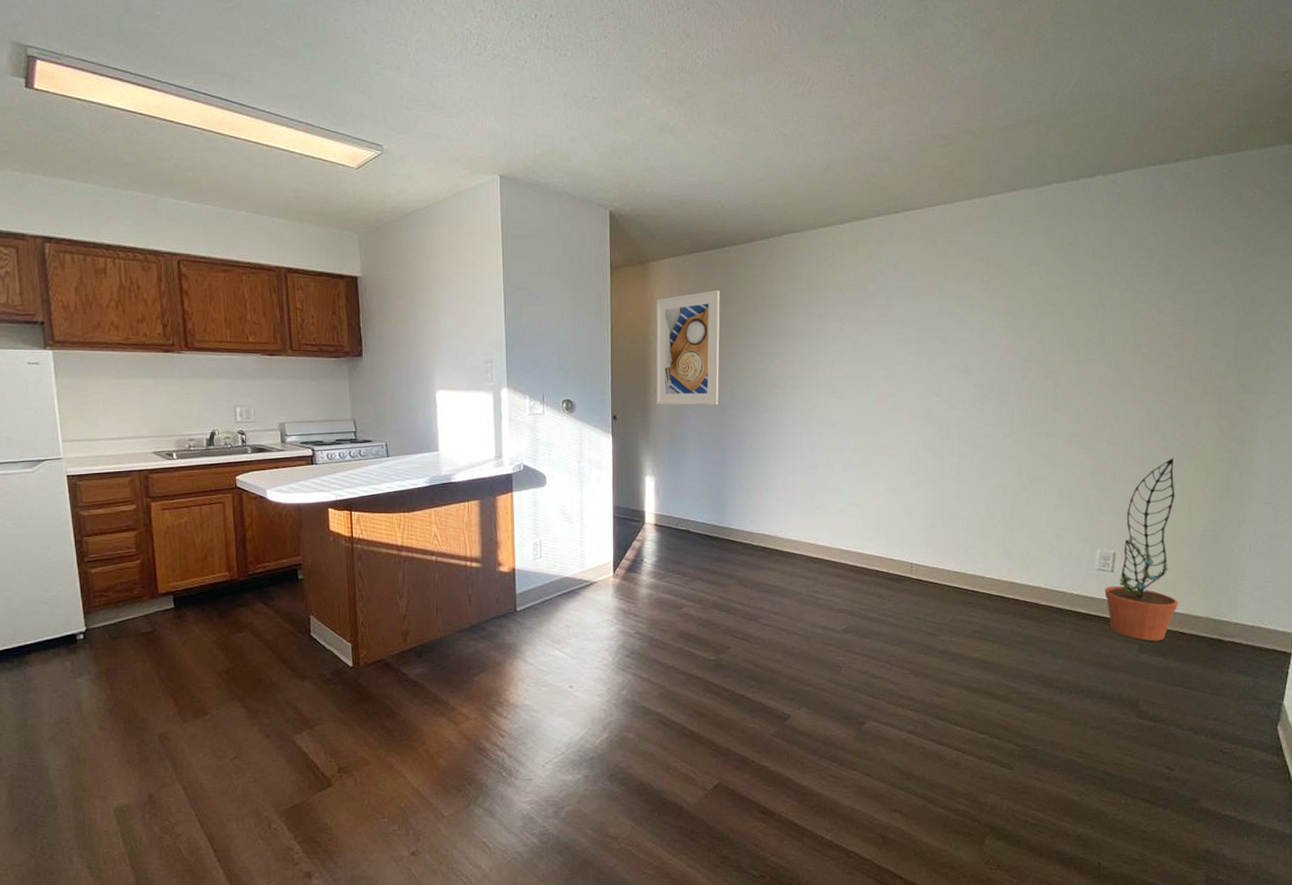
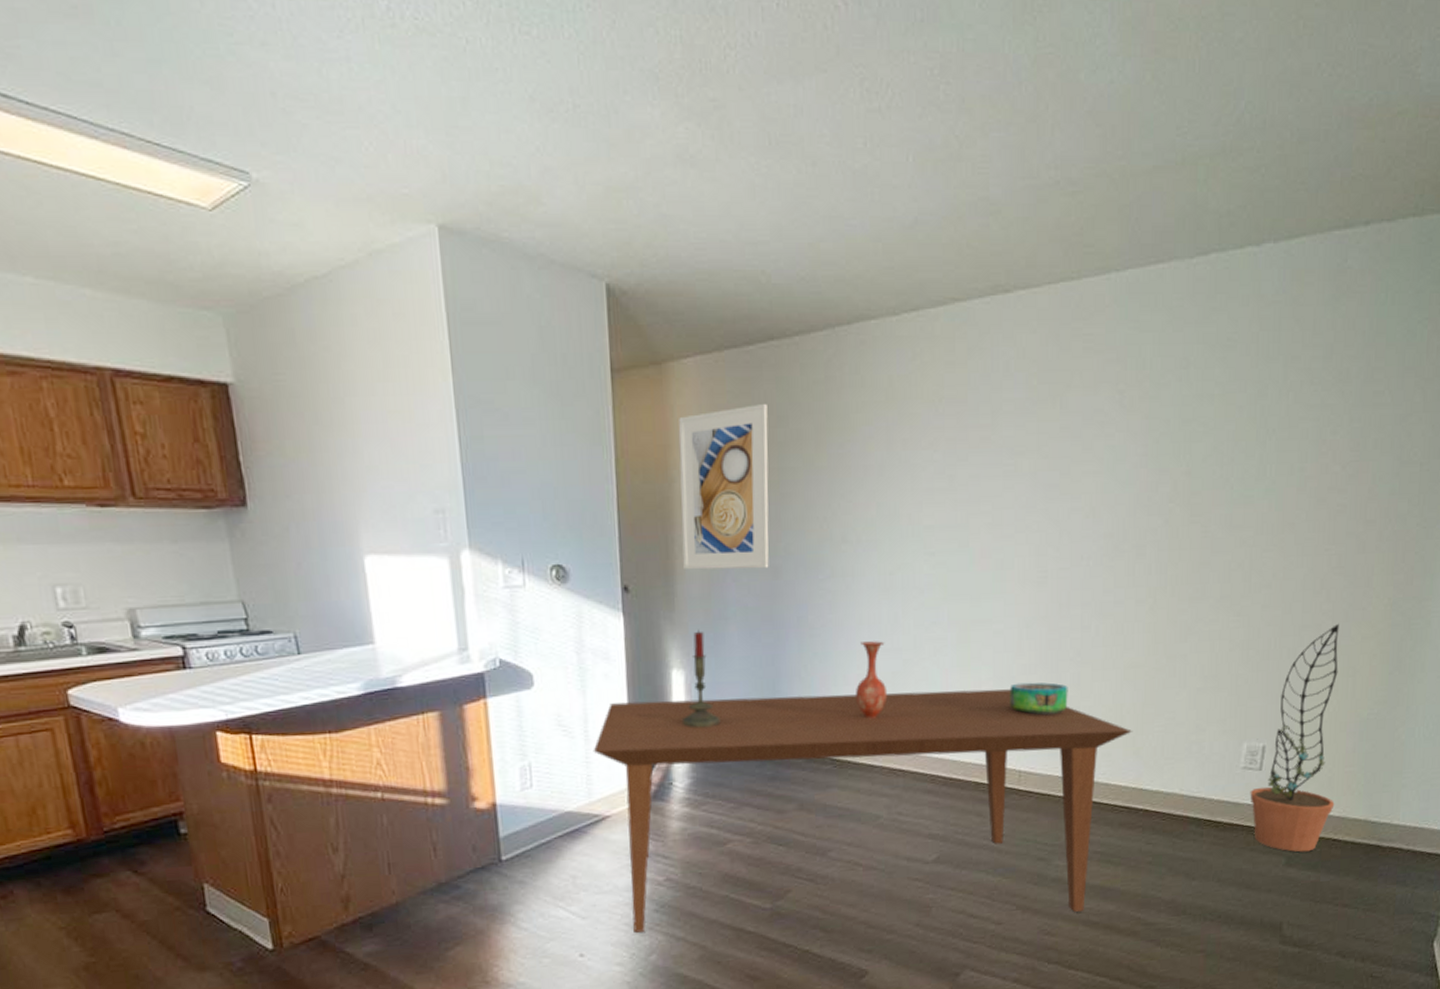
dining table: none [586,498,1004,679] -> present [593,689,1133,933]
candle: none [652,448,680,520] -> present [683,629,721,728]
vase: none [782,460,807,518] -> present [856,641,888,719]
decorative bowl: none [902,495,950,521] -> present [1010,682,1068,716]

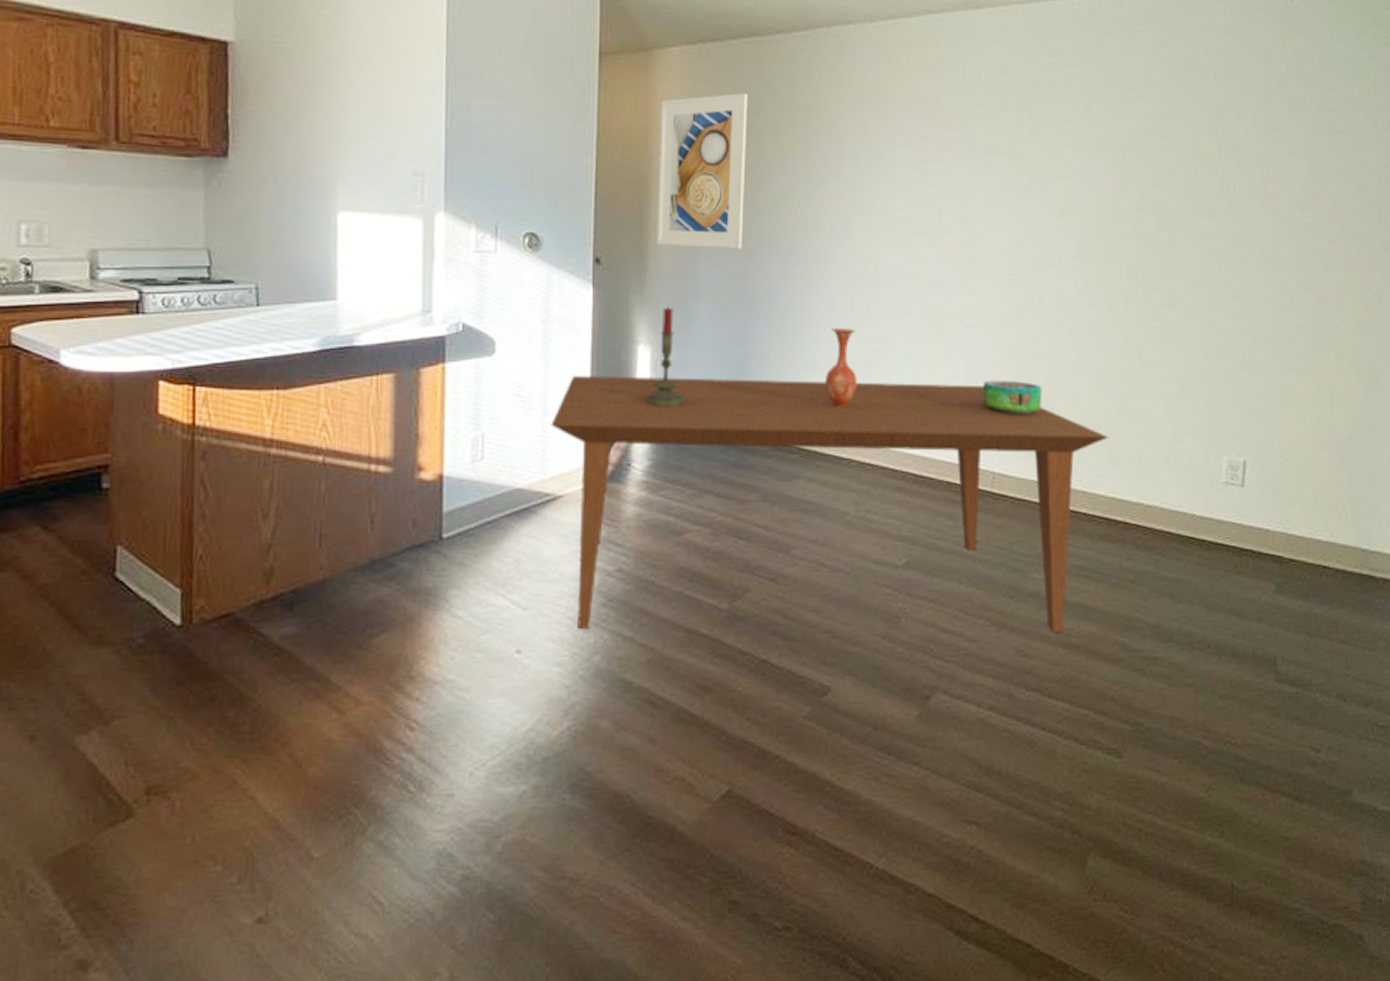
decorative plant: present [1250,623,1339,852] -> none [1233,338,1322,579]

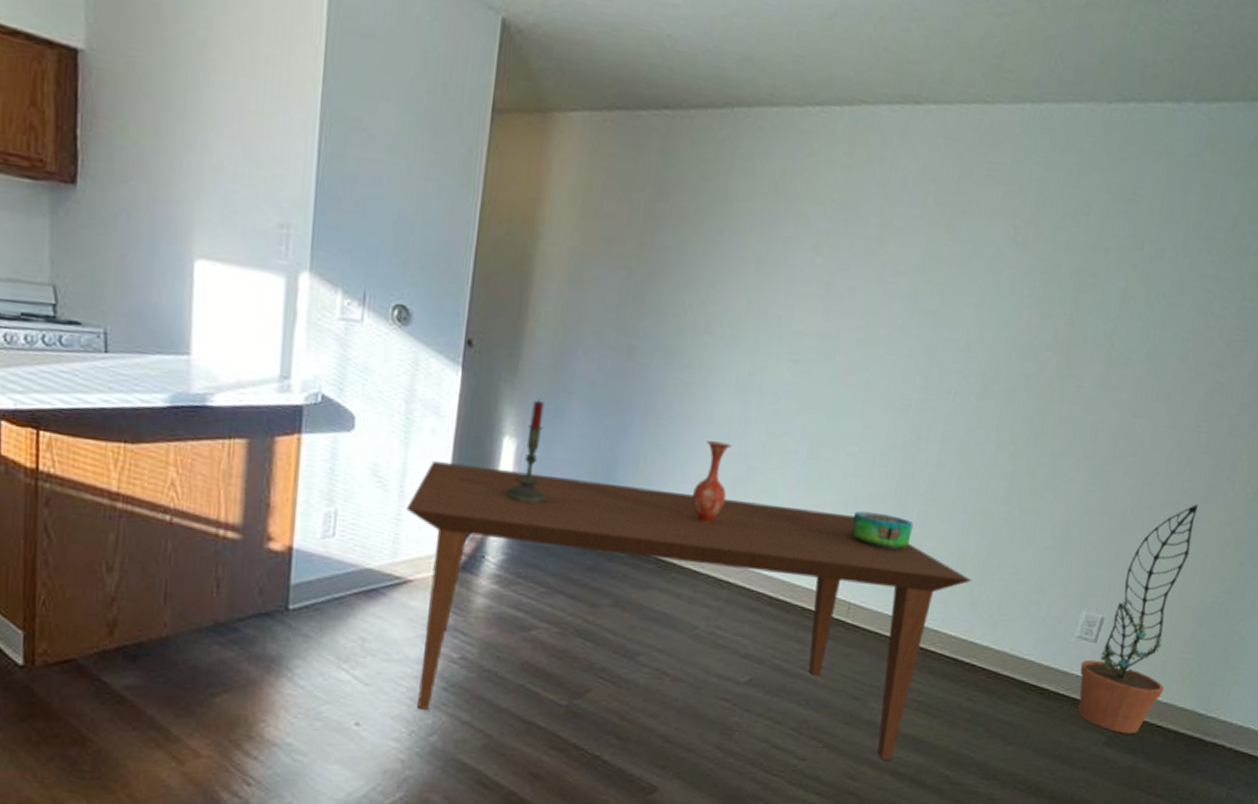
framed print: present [657,92,748,249] -> none [534,171,650,347]
decorative plant: none [1233,338,1322,579] -> present [1078,503,1198,734]

